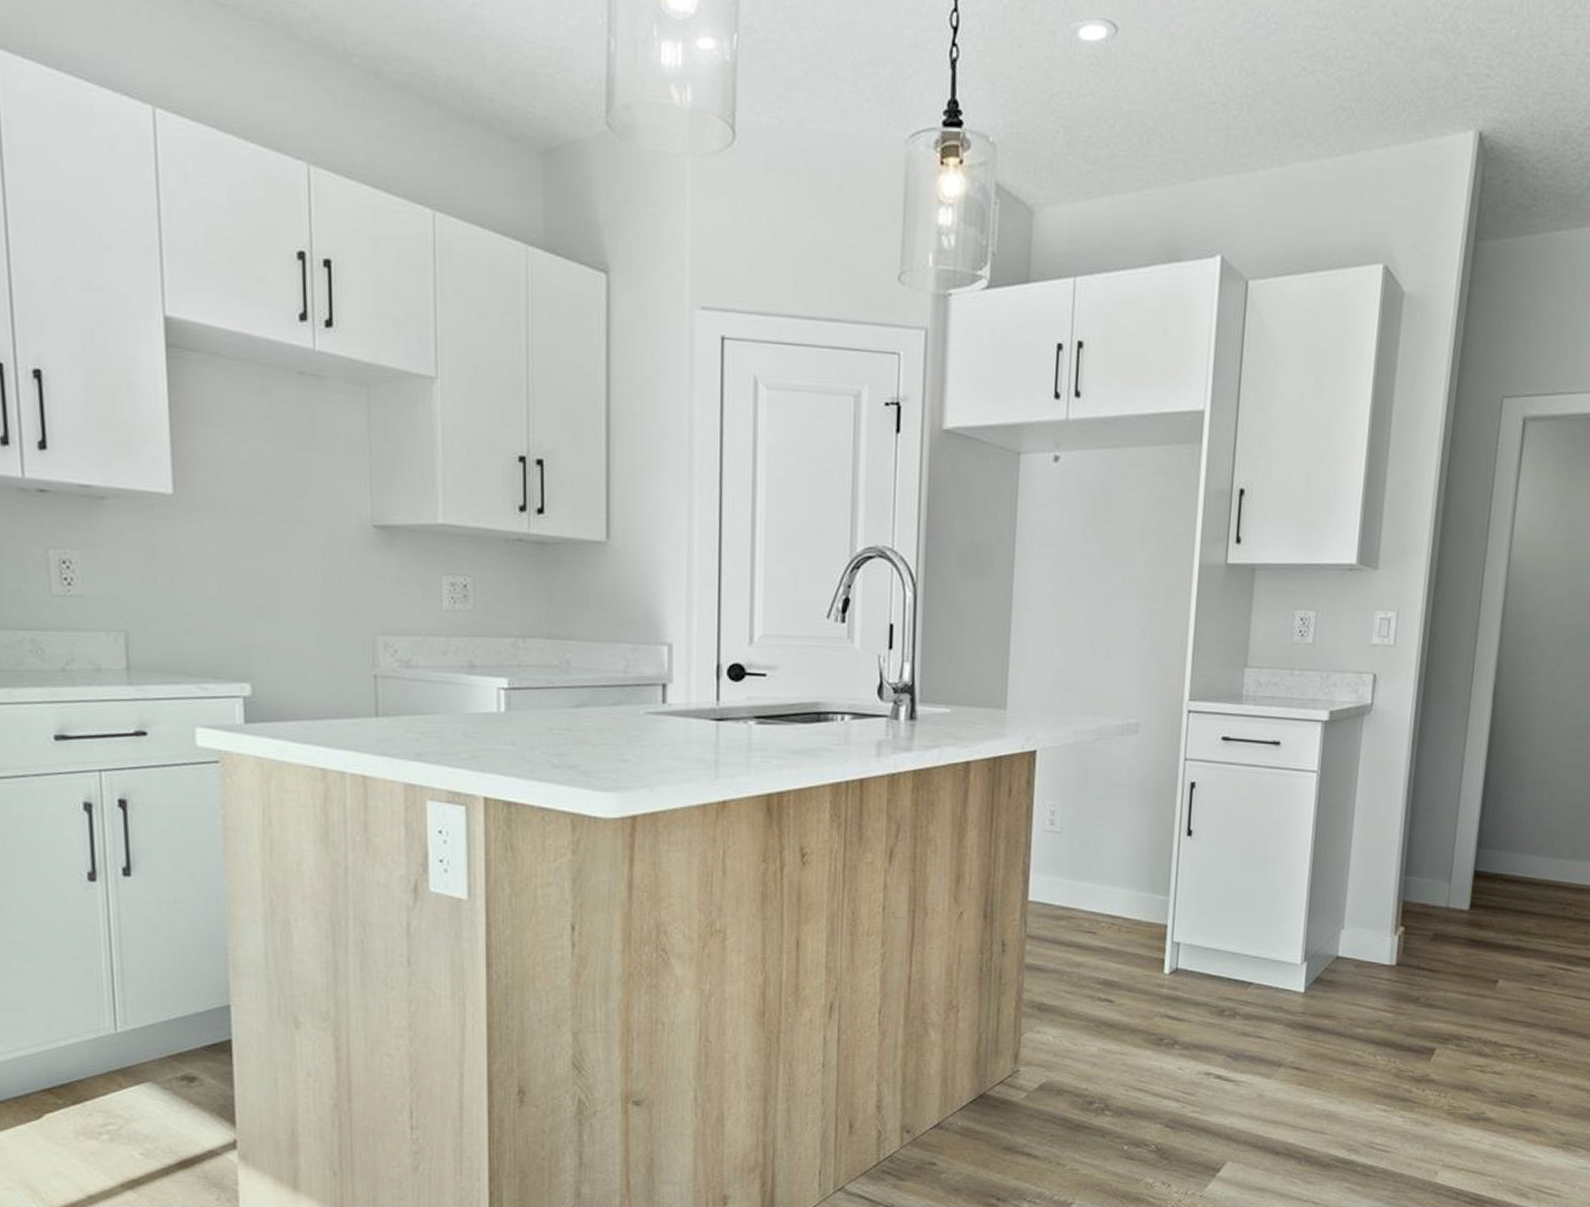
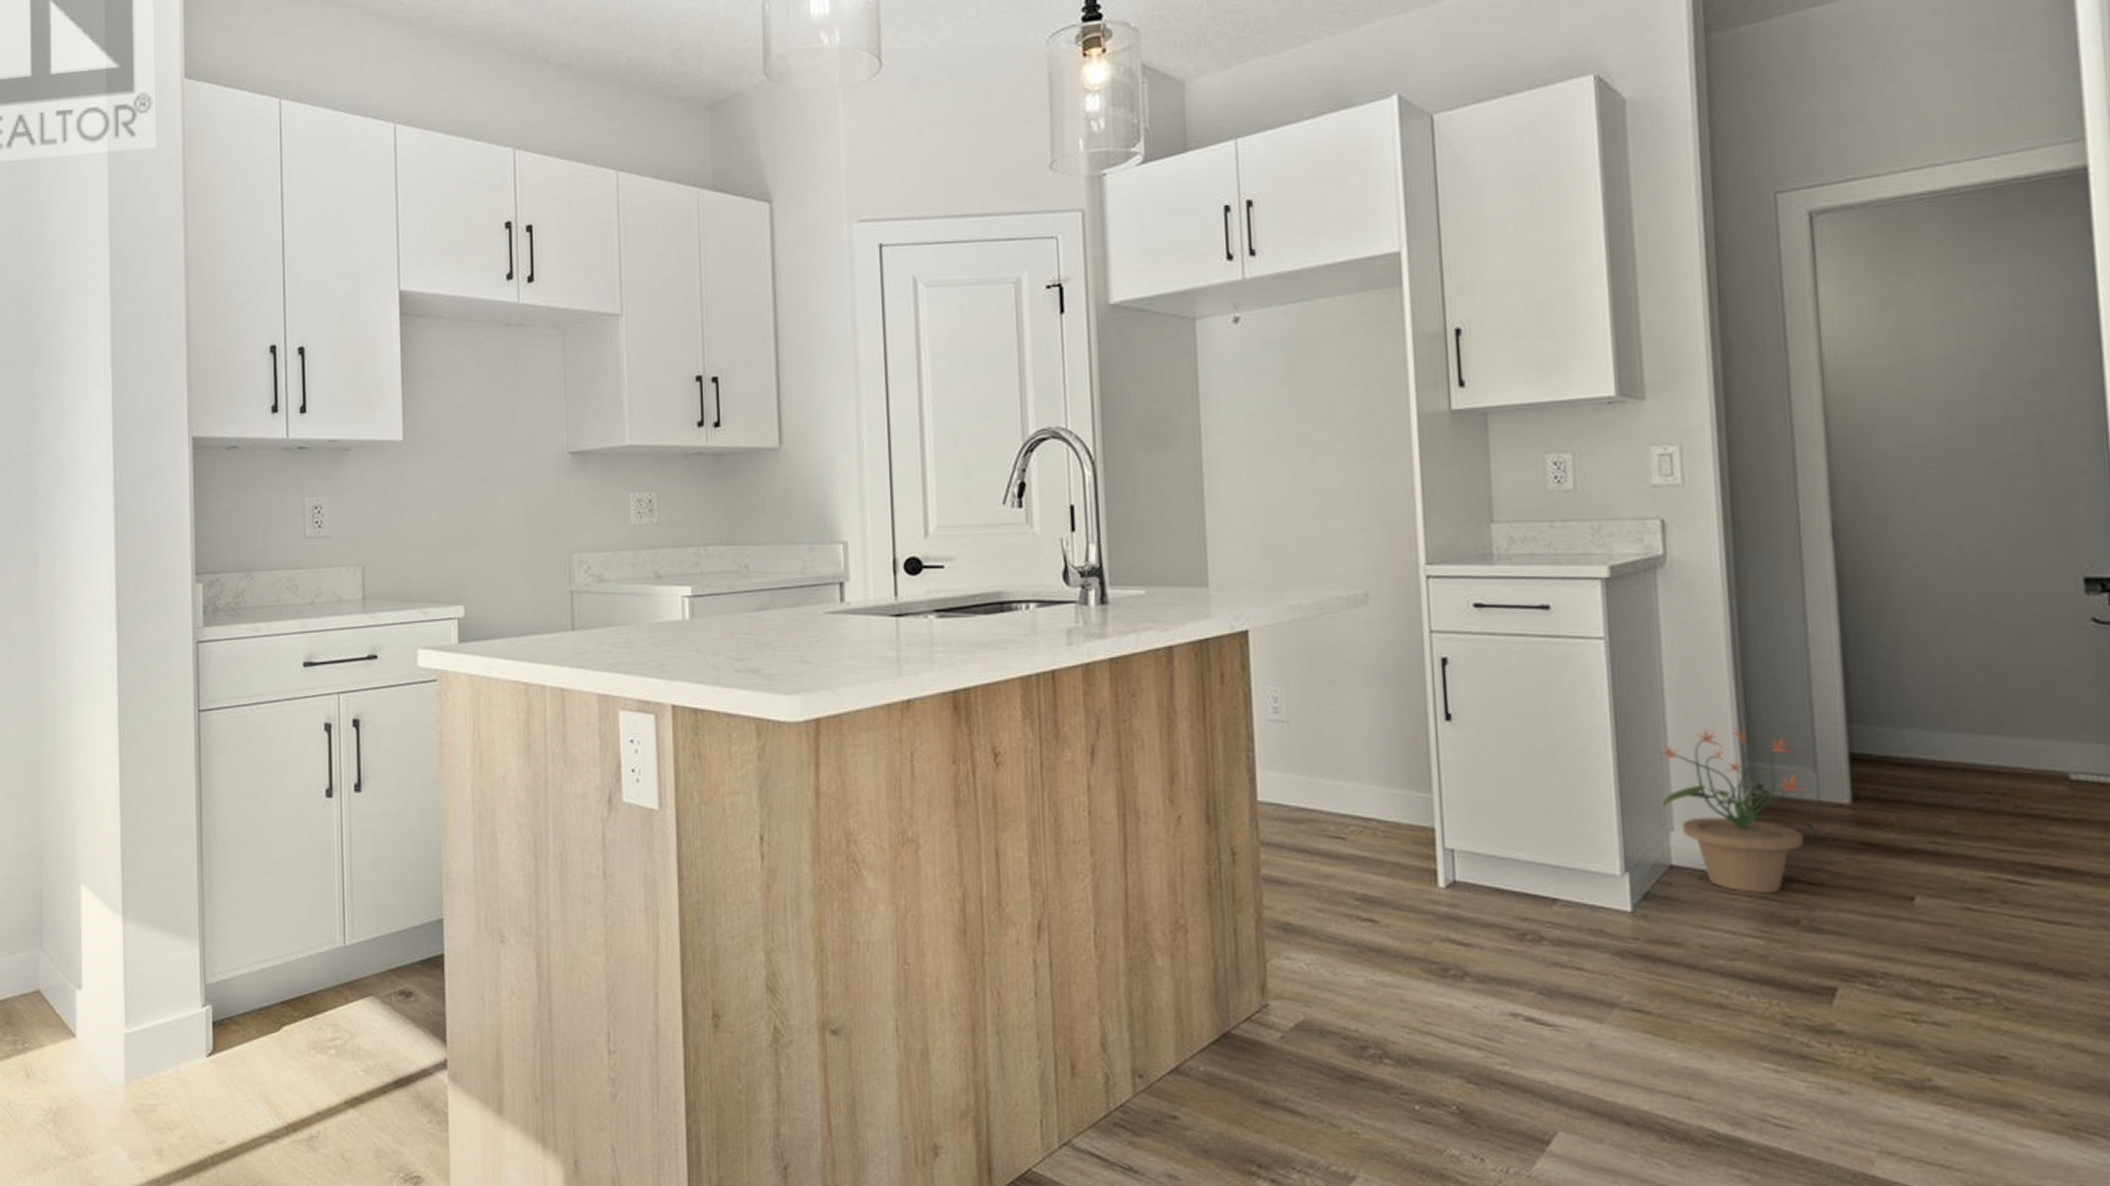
potted plant: none [1339,848,1441,978] -> present [1659,728,1814,893]

